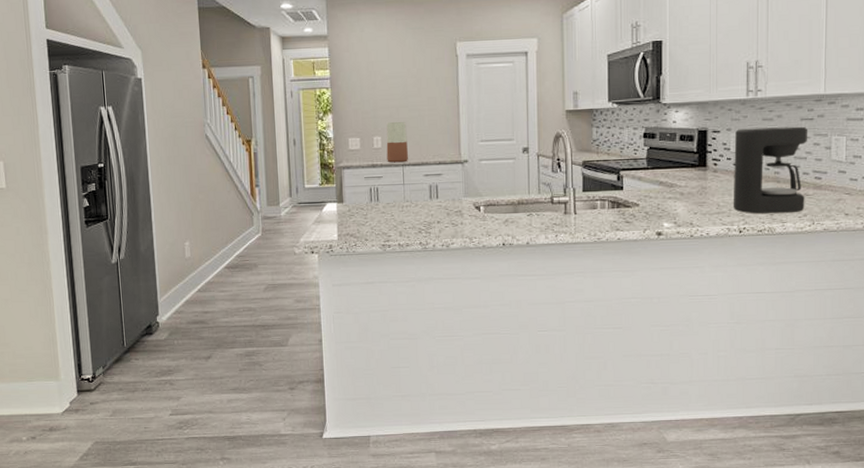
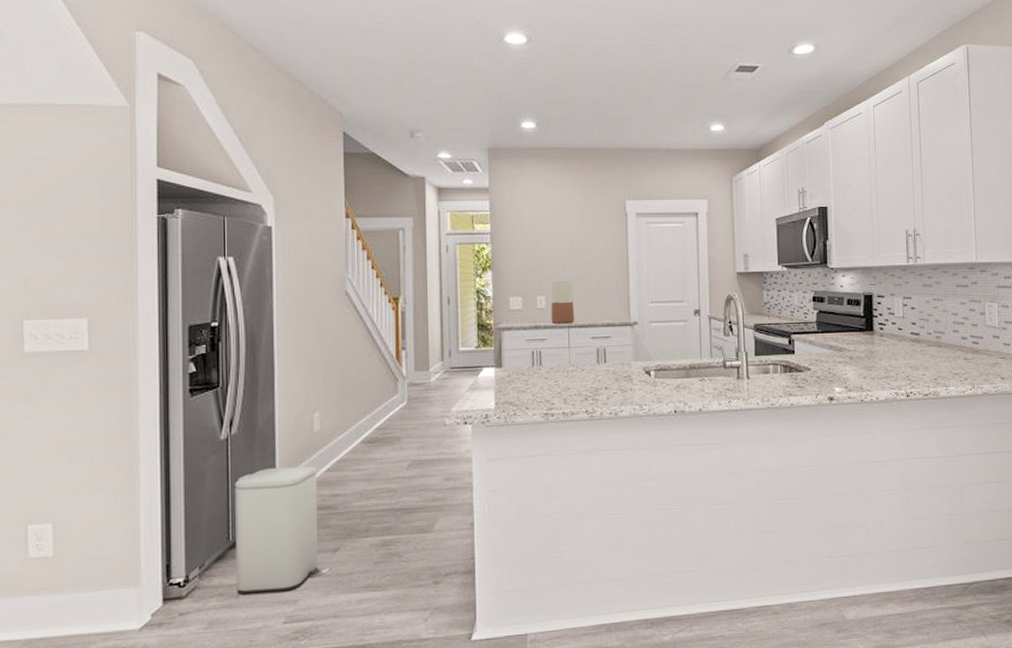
pedal bin: none [125,287,207,390] -> present [235,466,333,595]
coffee maker: present [733,126,808,215] -> none [898,292,965,379]

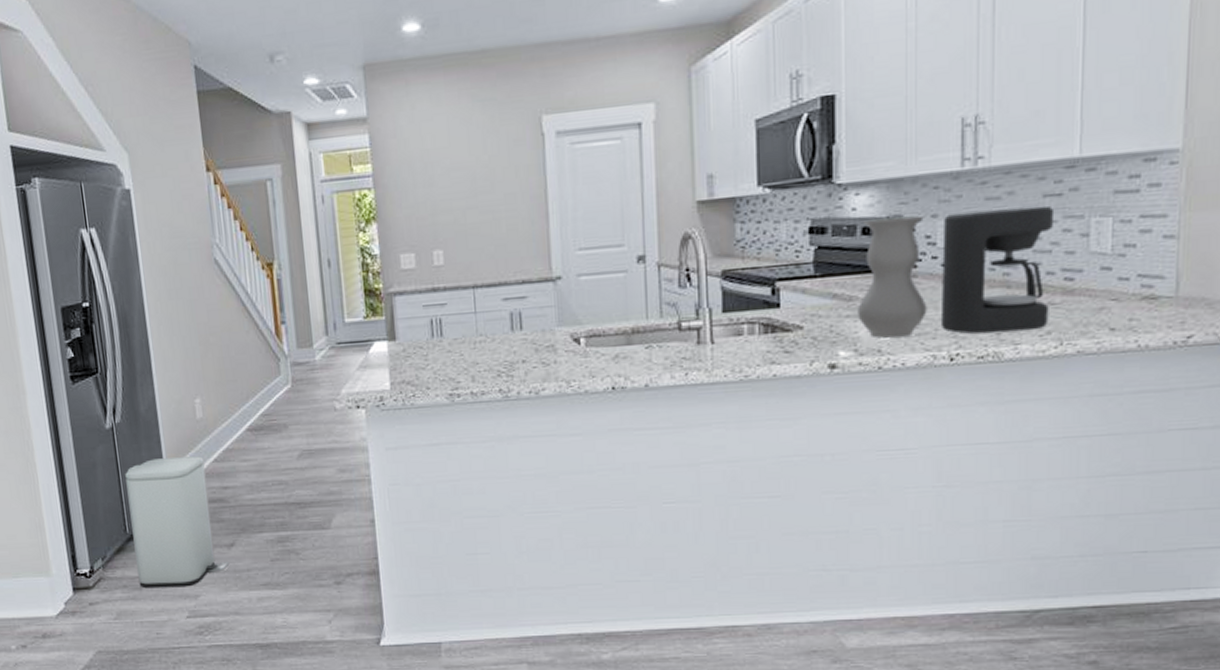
vase: present [550,281,574,324] -> none [450,229,480,285]
vase: none [846,293,891,380] -> present [857,215,927,339]
coffee maker: none [898,292,965,379] -> present [940,205,1055,335]

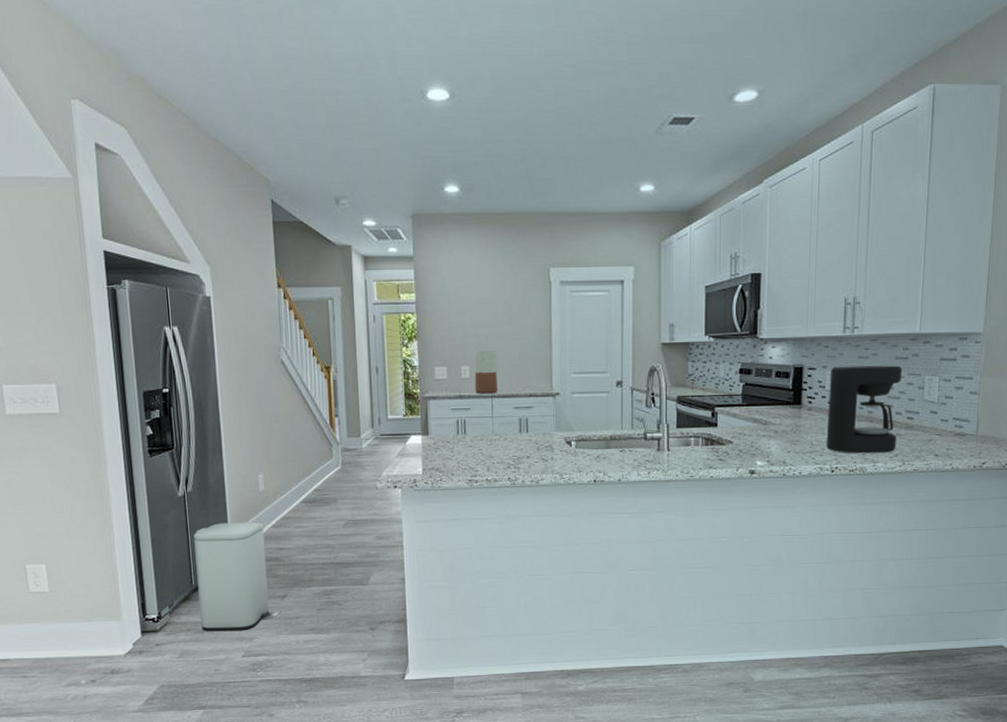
vase: none [450,229,480,285] -> present [474,351,497,394]
vase: present [857,215,927,339] -> none [770,366,818,454]

